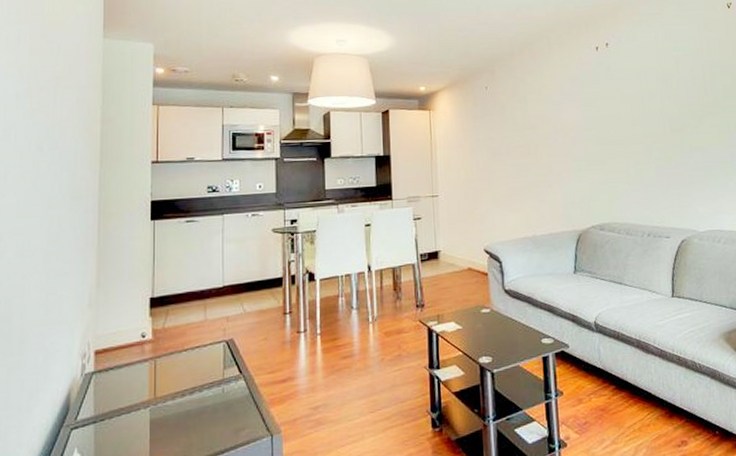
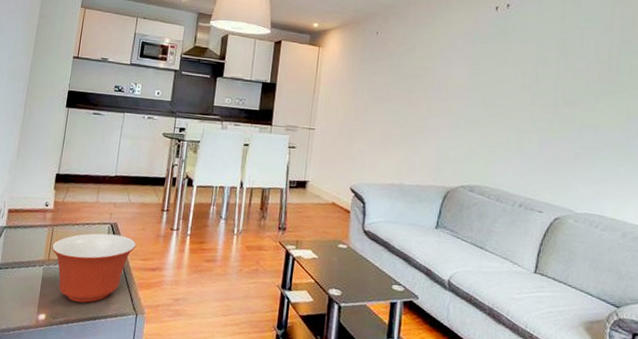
mixing bowl: none [157,351,260,439] -> present [52,233,137,303]

